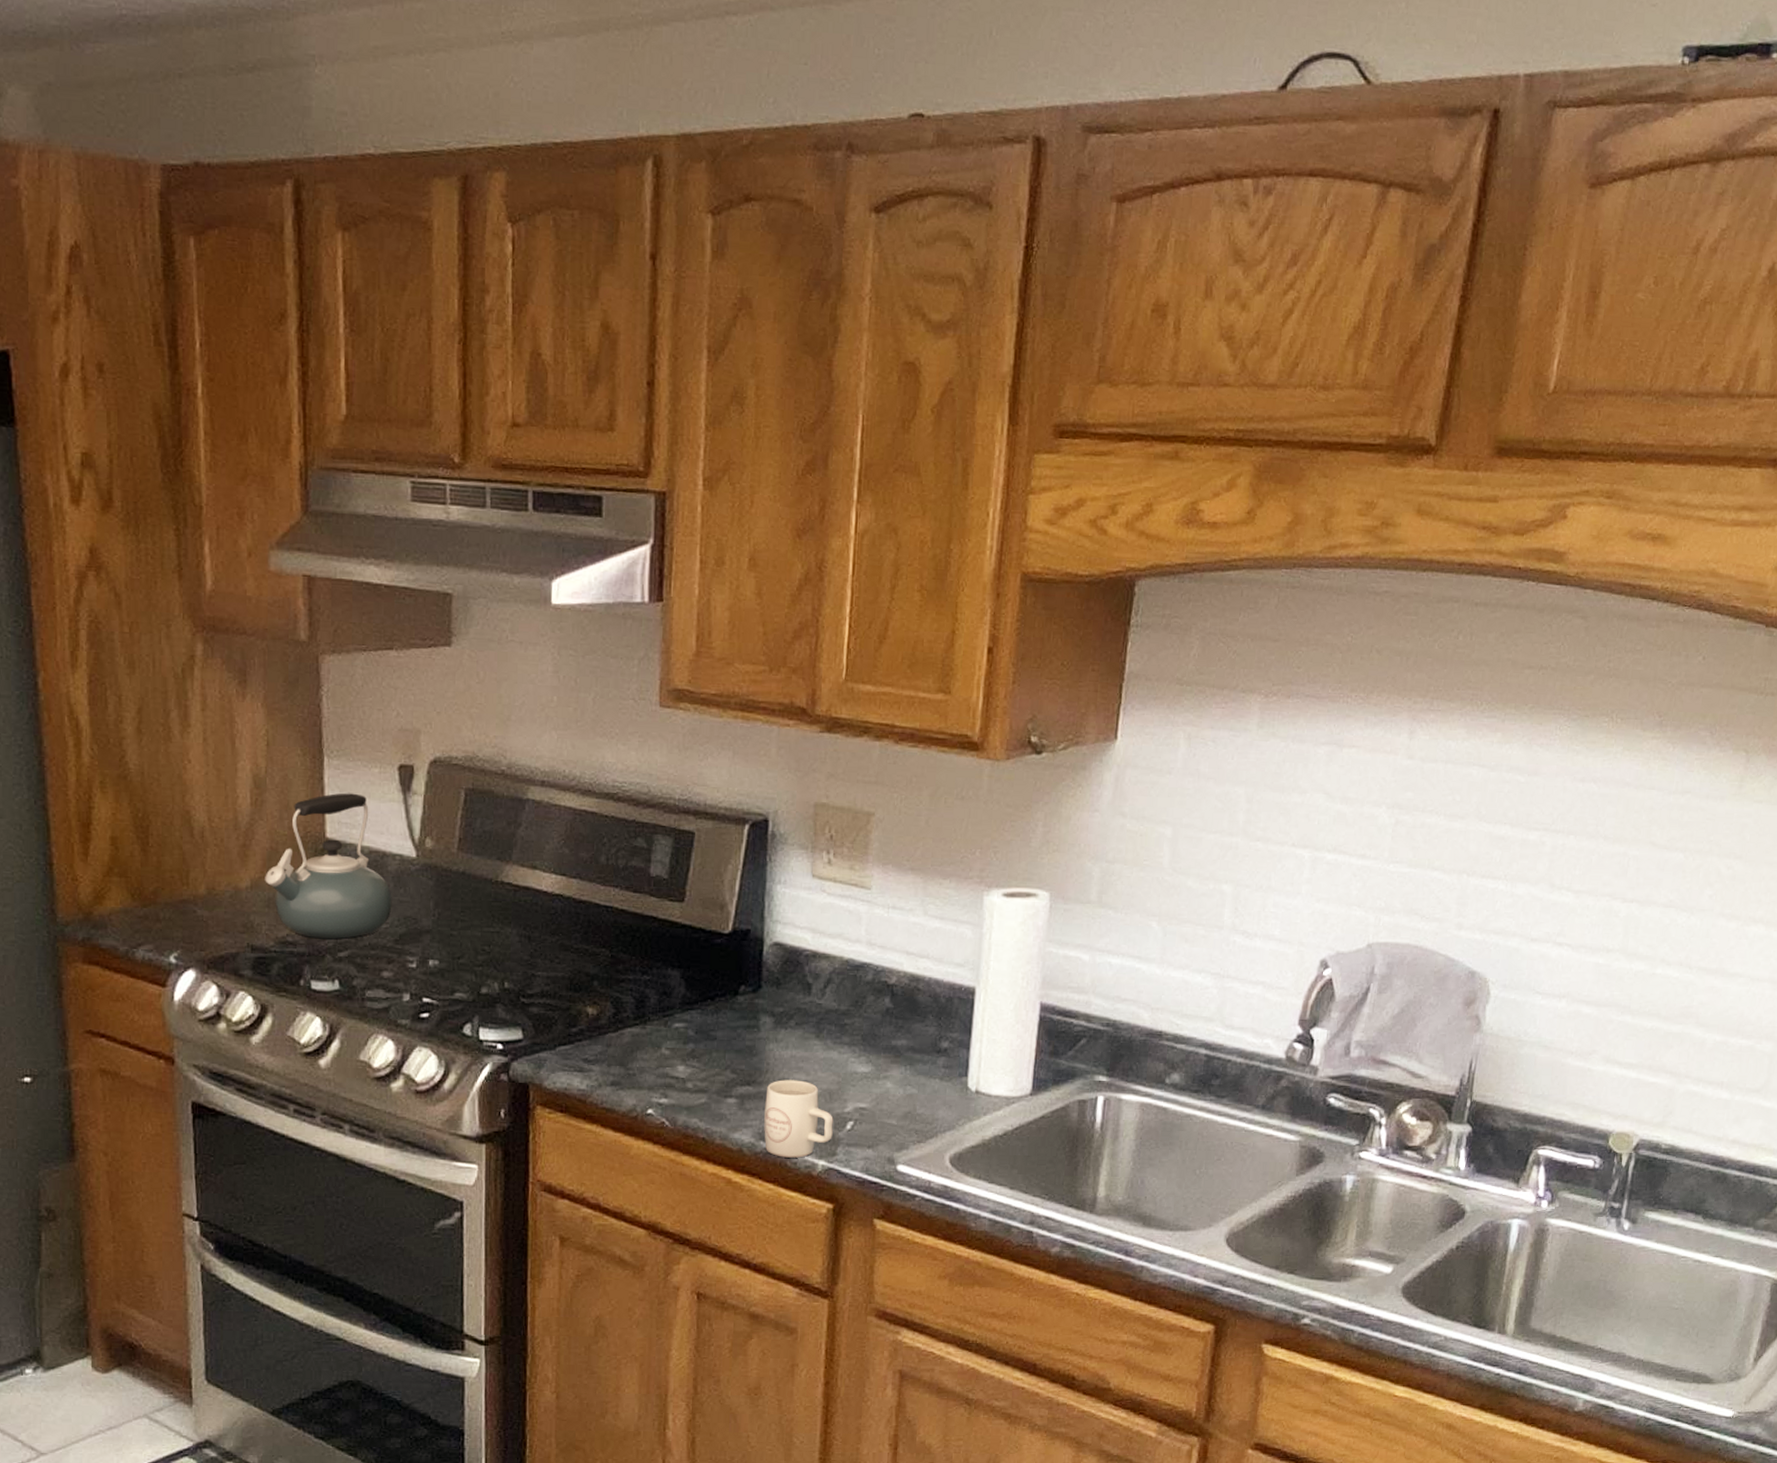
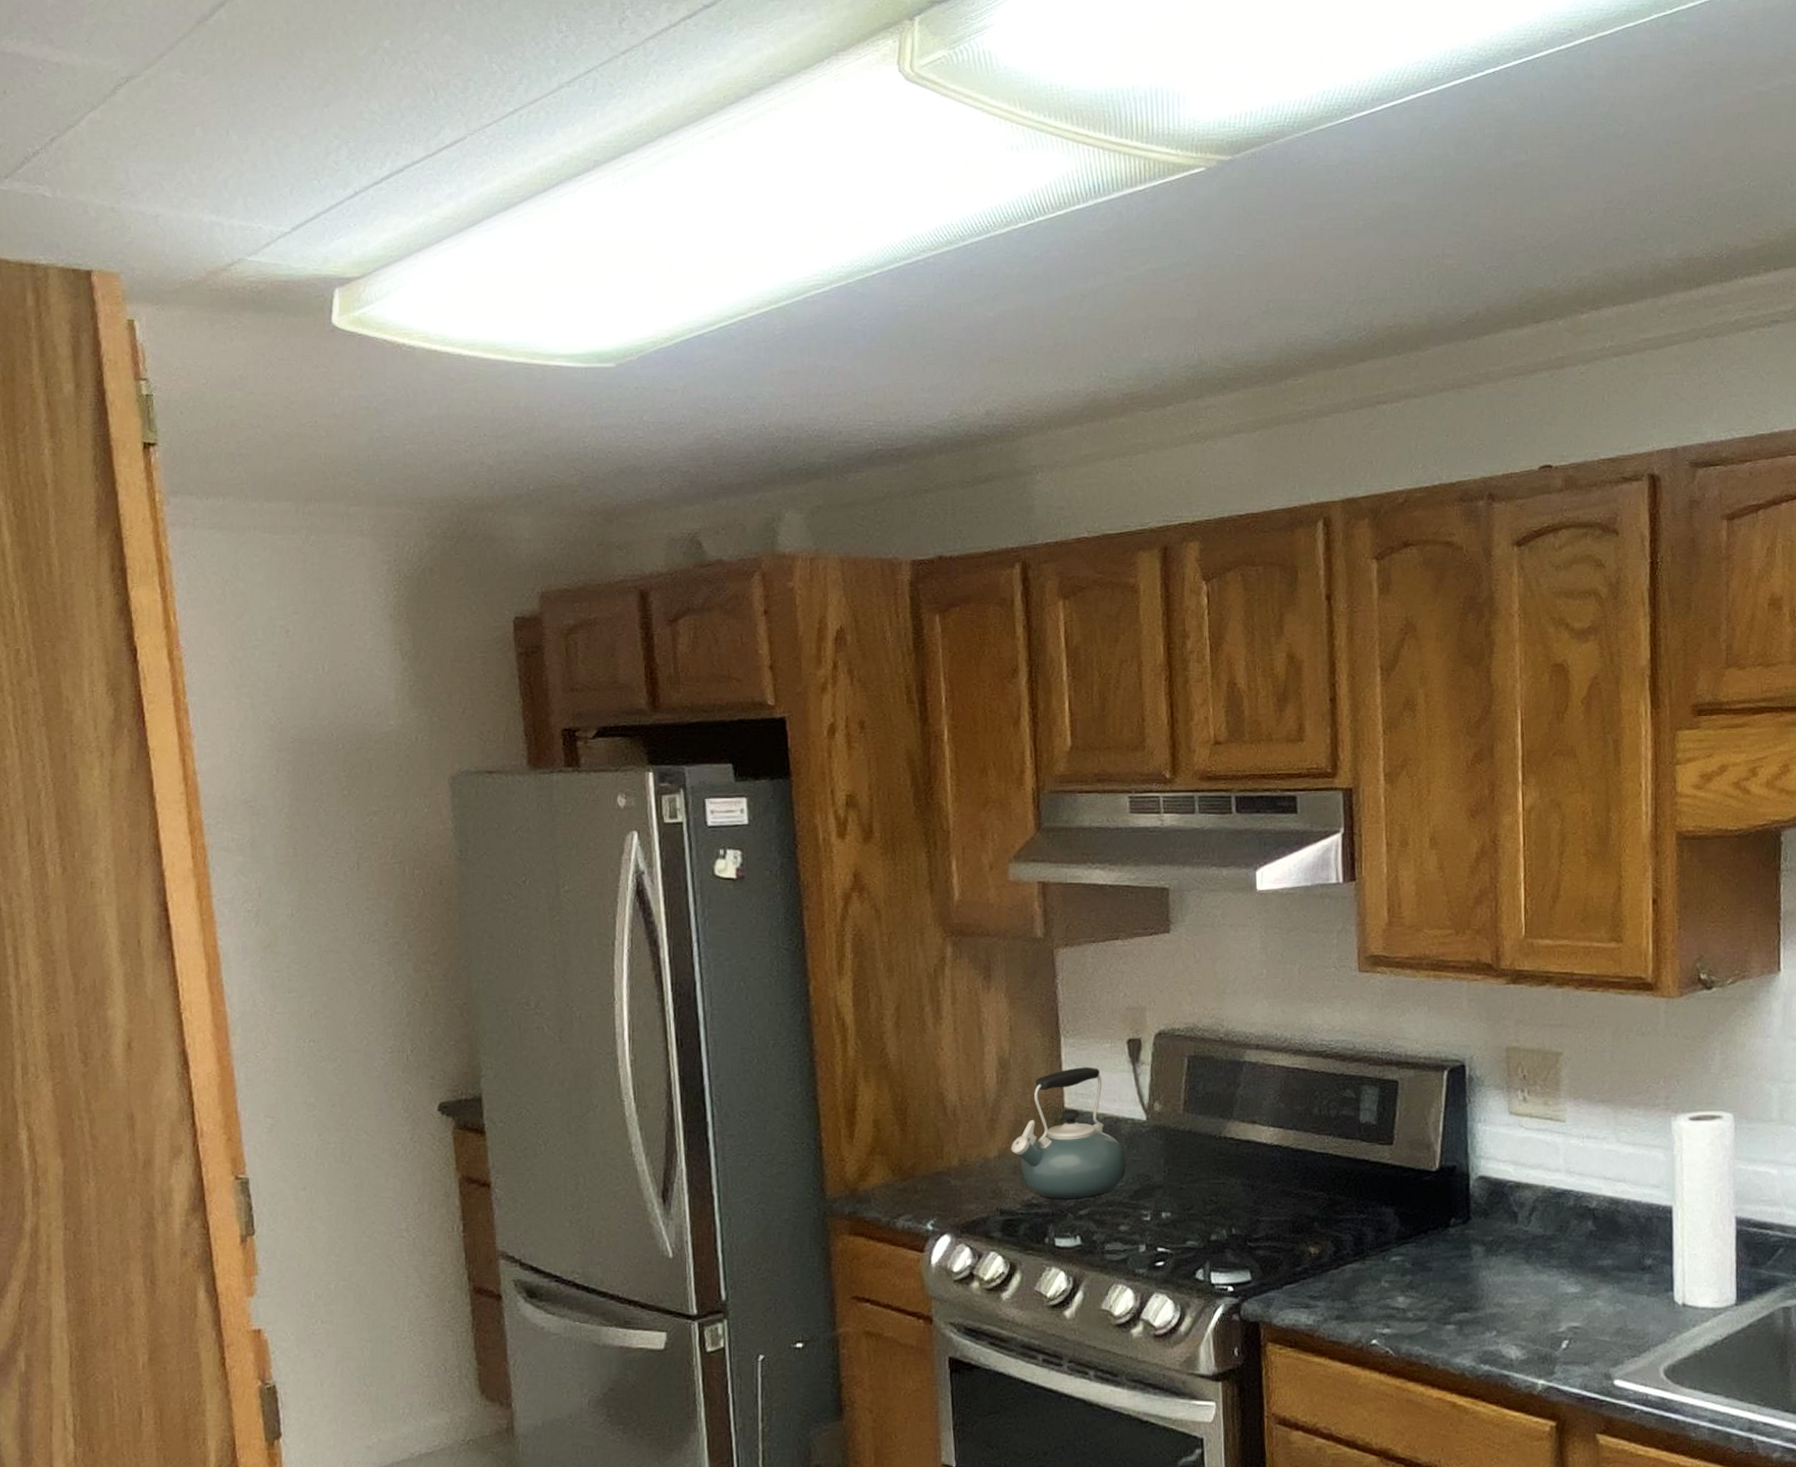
mug: present [764,1080,833,1158] -> none [1482,1304,1549,1379]

